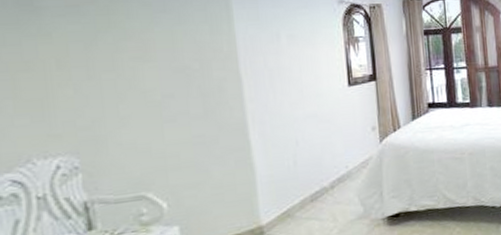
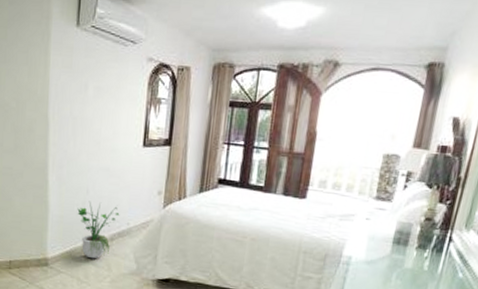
potted plant: none [288,151,336,214] -> present [77,201,120,259]

